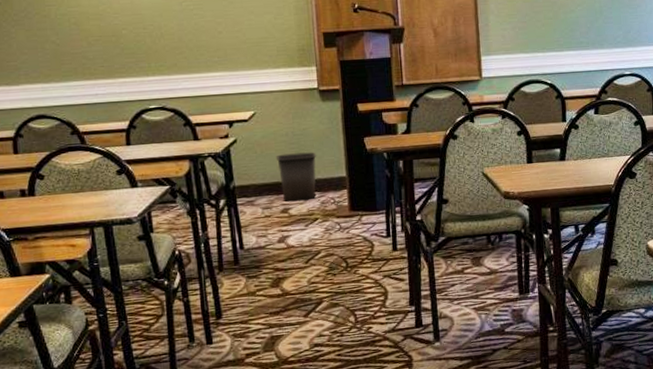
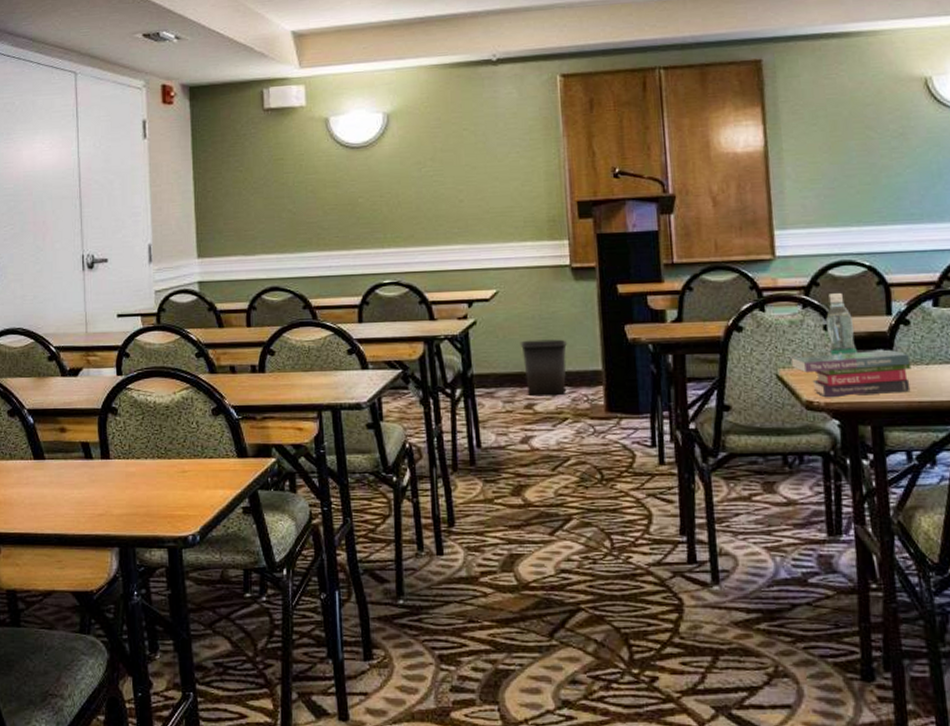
books: none [493,149,579,188] -> present [790,350,912,397]
bottle: none [518,106,541,155] -> present [825,293,857,355]

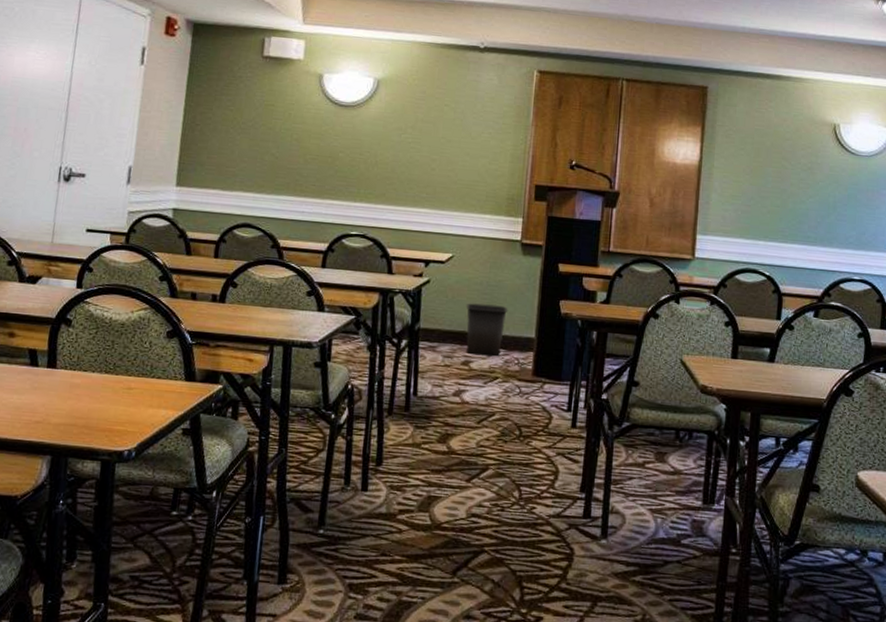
books: present [790,350,912,397] -> none [694,345,790,387]
bottle: present [825,293,857,355] -> none [726,295,750,350]

